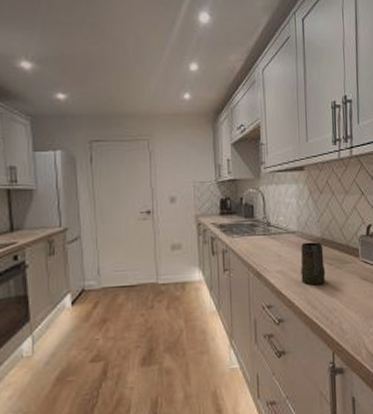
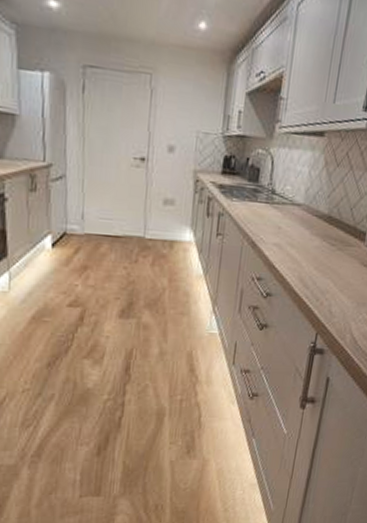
mug: present [300,242,326,286] -> none [298,217,329,265]

